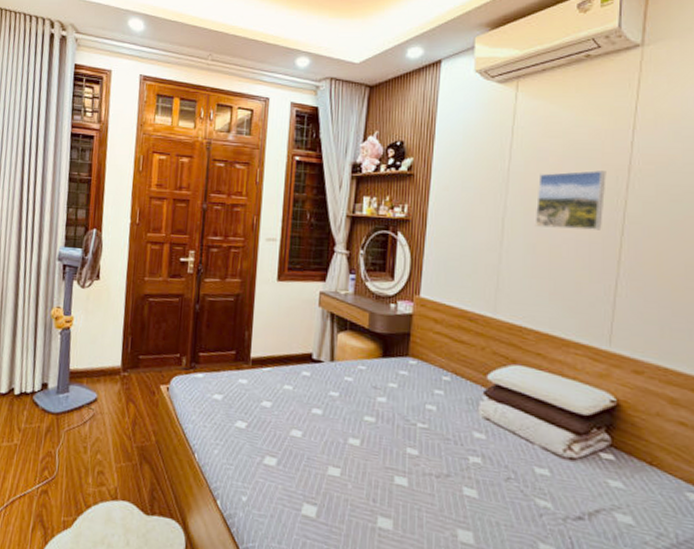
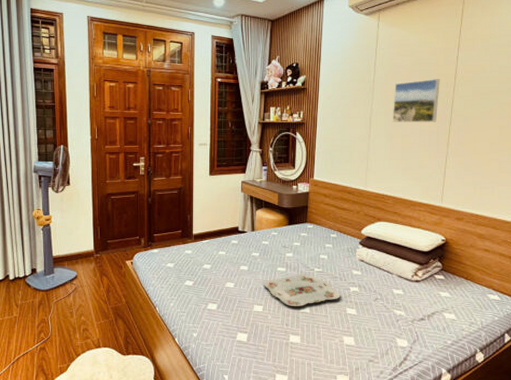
serving tray: none [343,428,454,476] -> present [264,274,341,306]

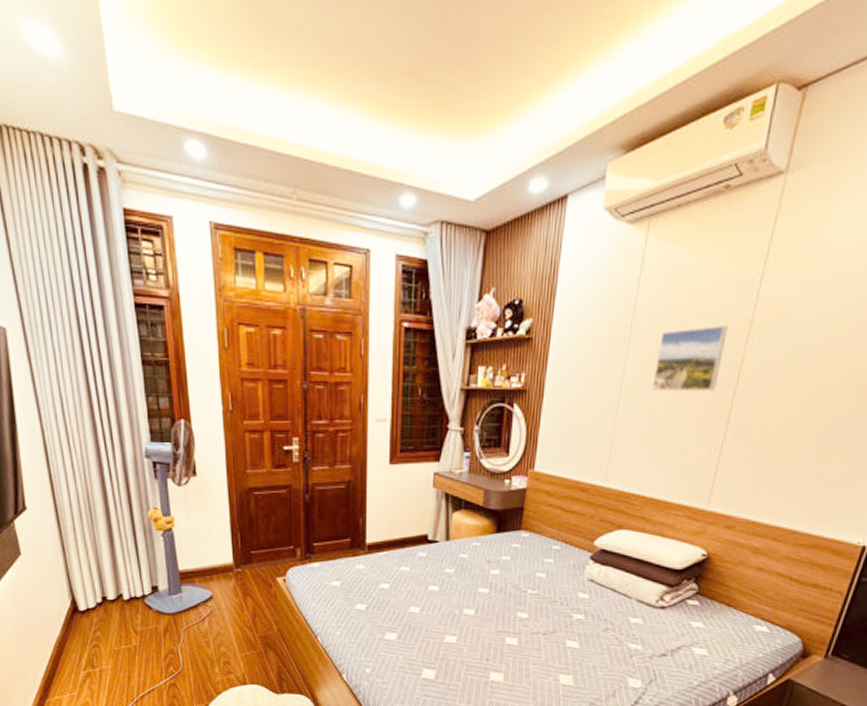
serving tray: present [264,274,341,306] -> none [459,597,560,637]

